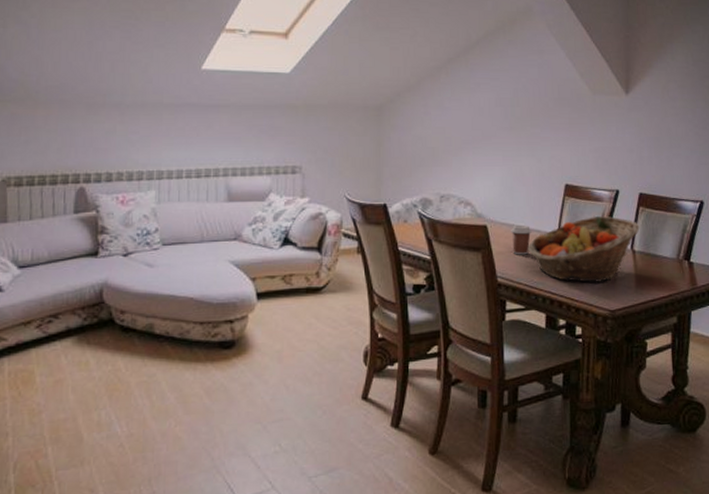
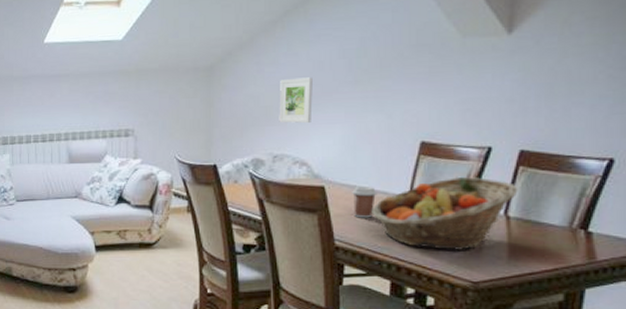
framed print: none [445,122,475,164] -> present [279,77,313,123]

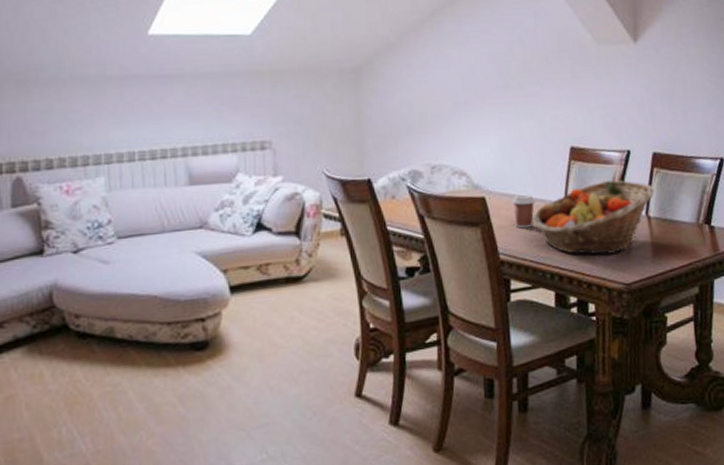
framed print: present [279,77,313,123] -> none [432,81,467,131]

